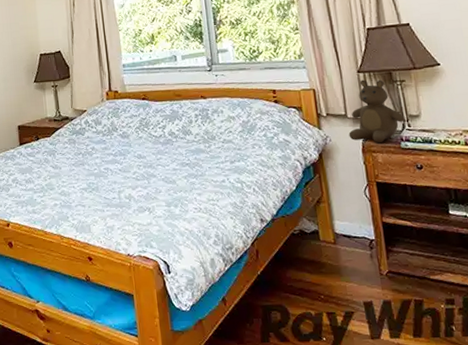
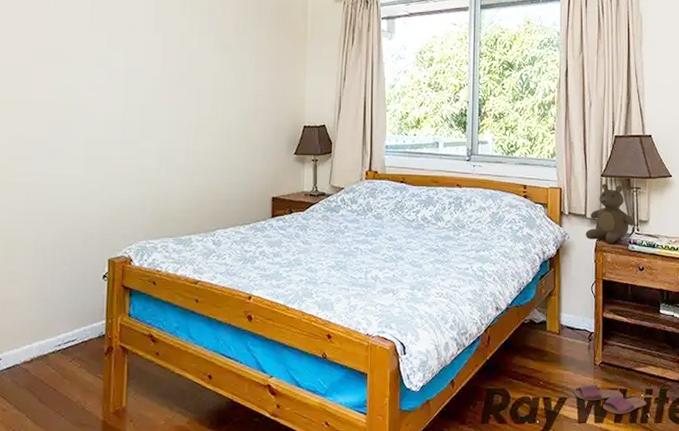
slippers: none [361,296,449,328] -> present [574,384,646,414]

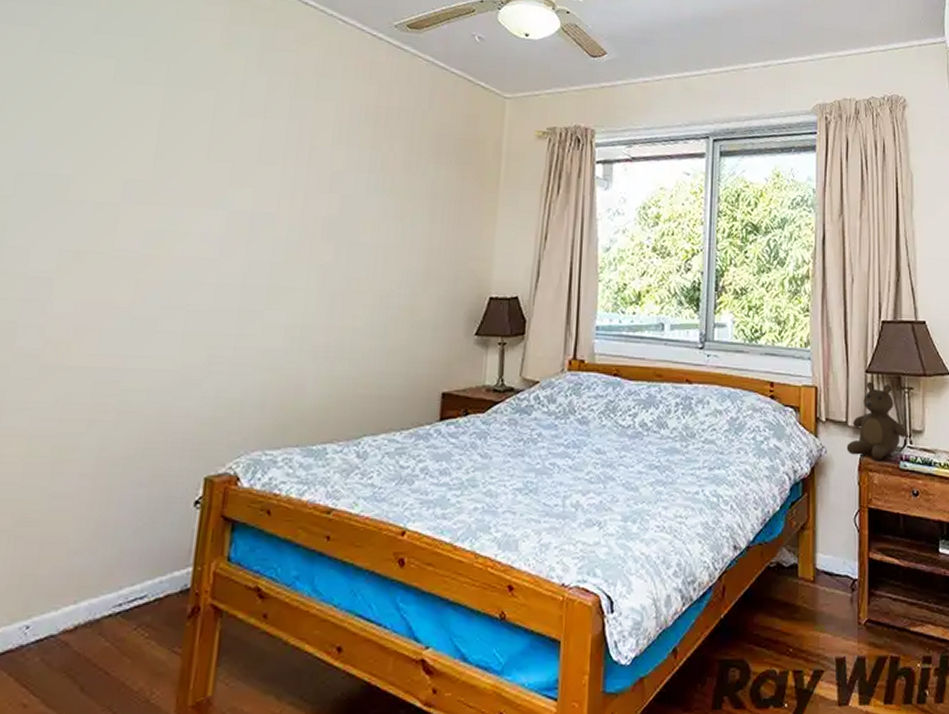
slippers: present [574,384,646,414] -> none [833,651,924,692]

